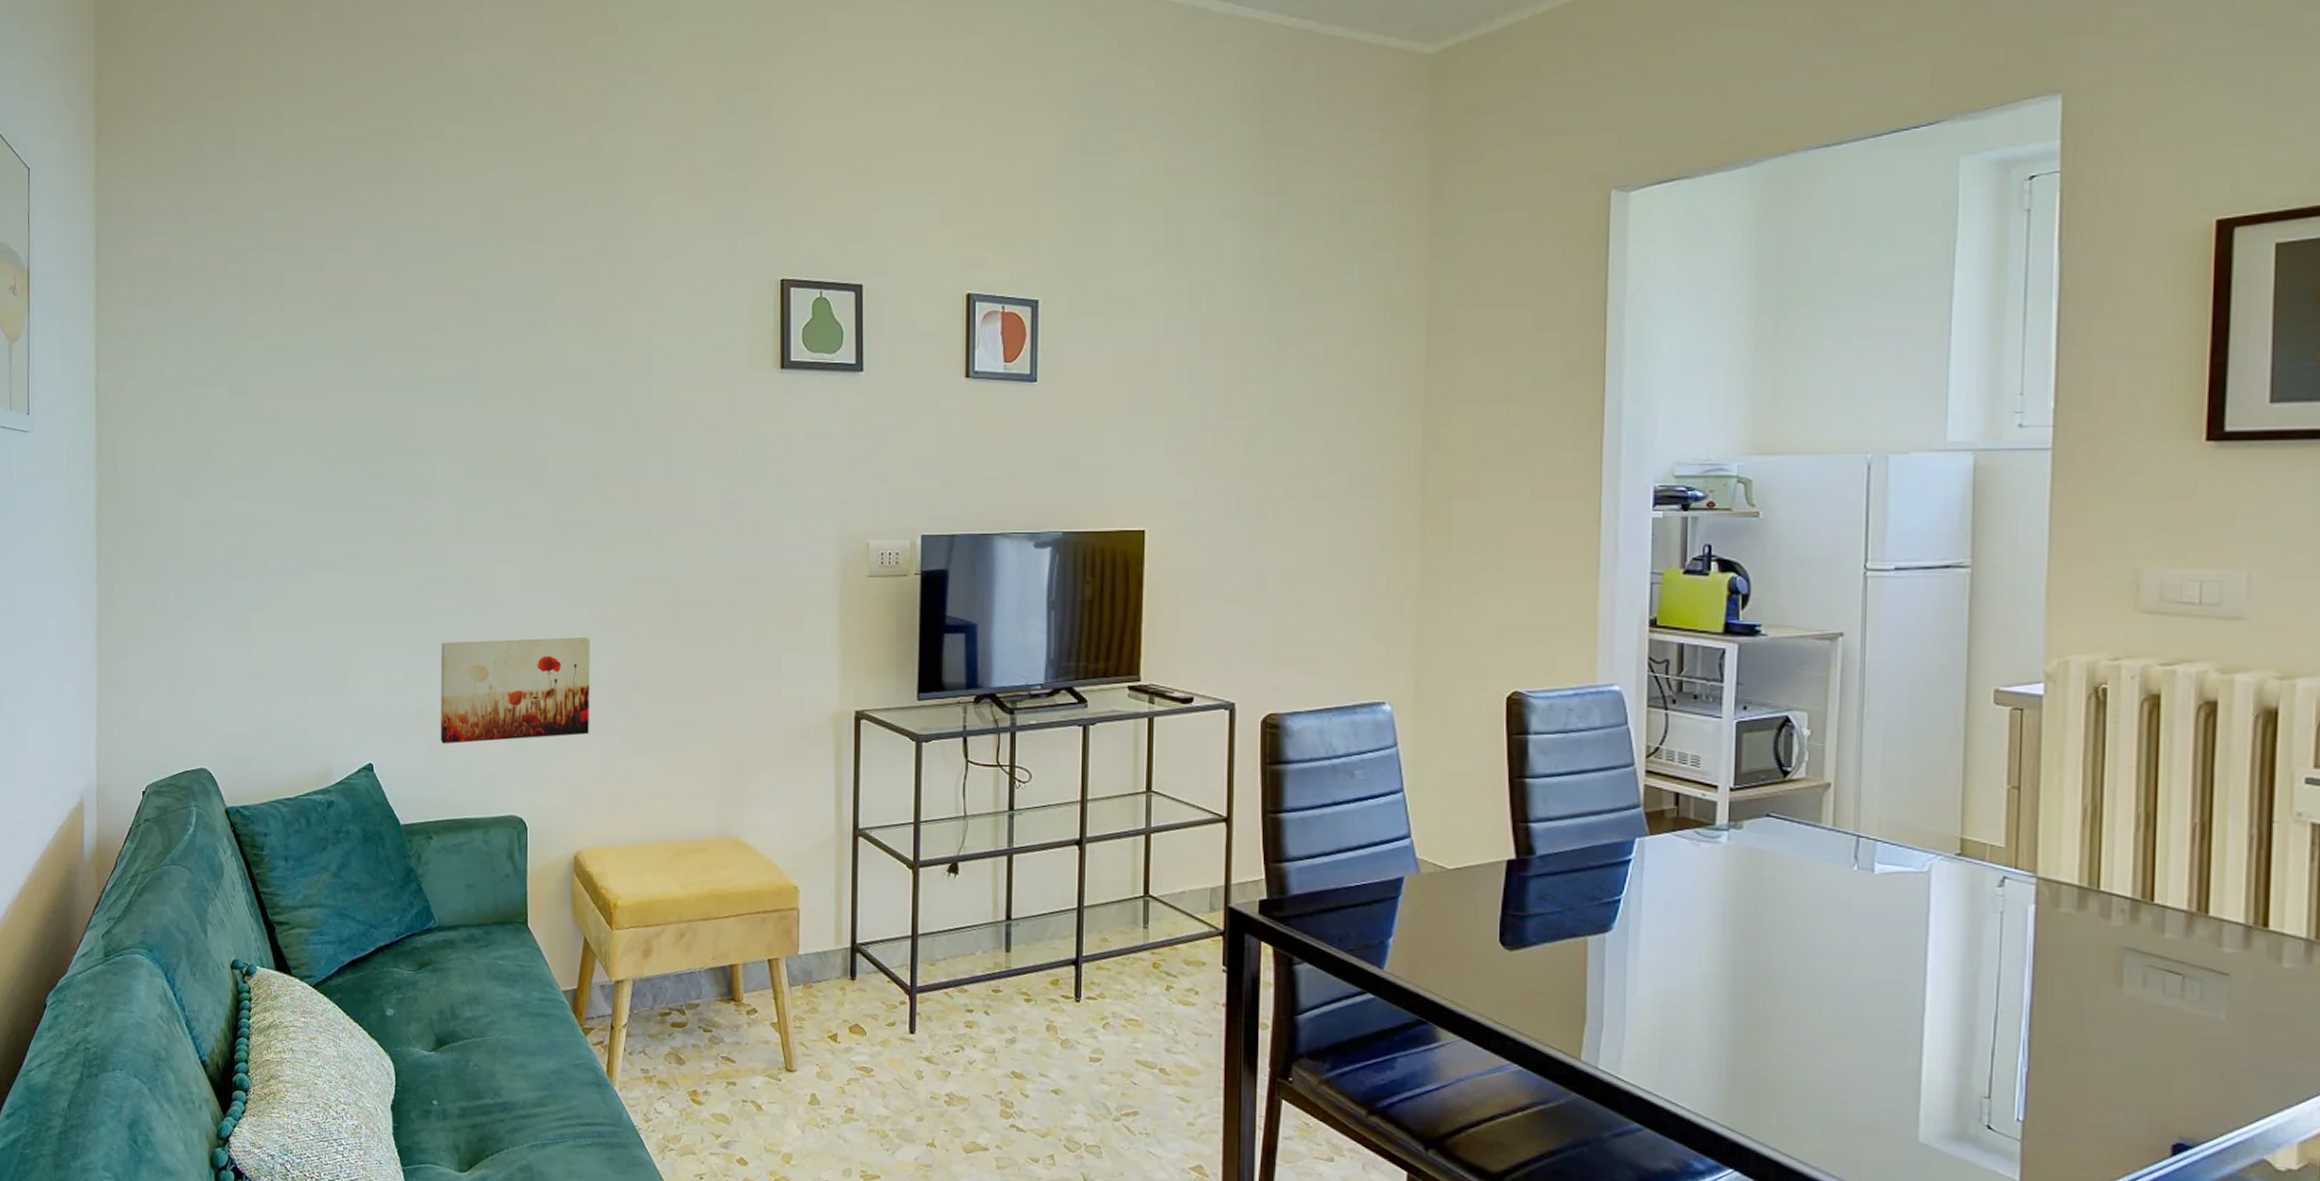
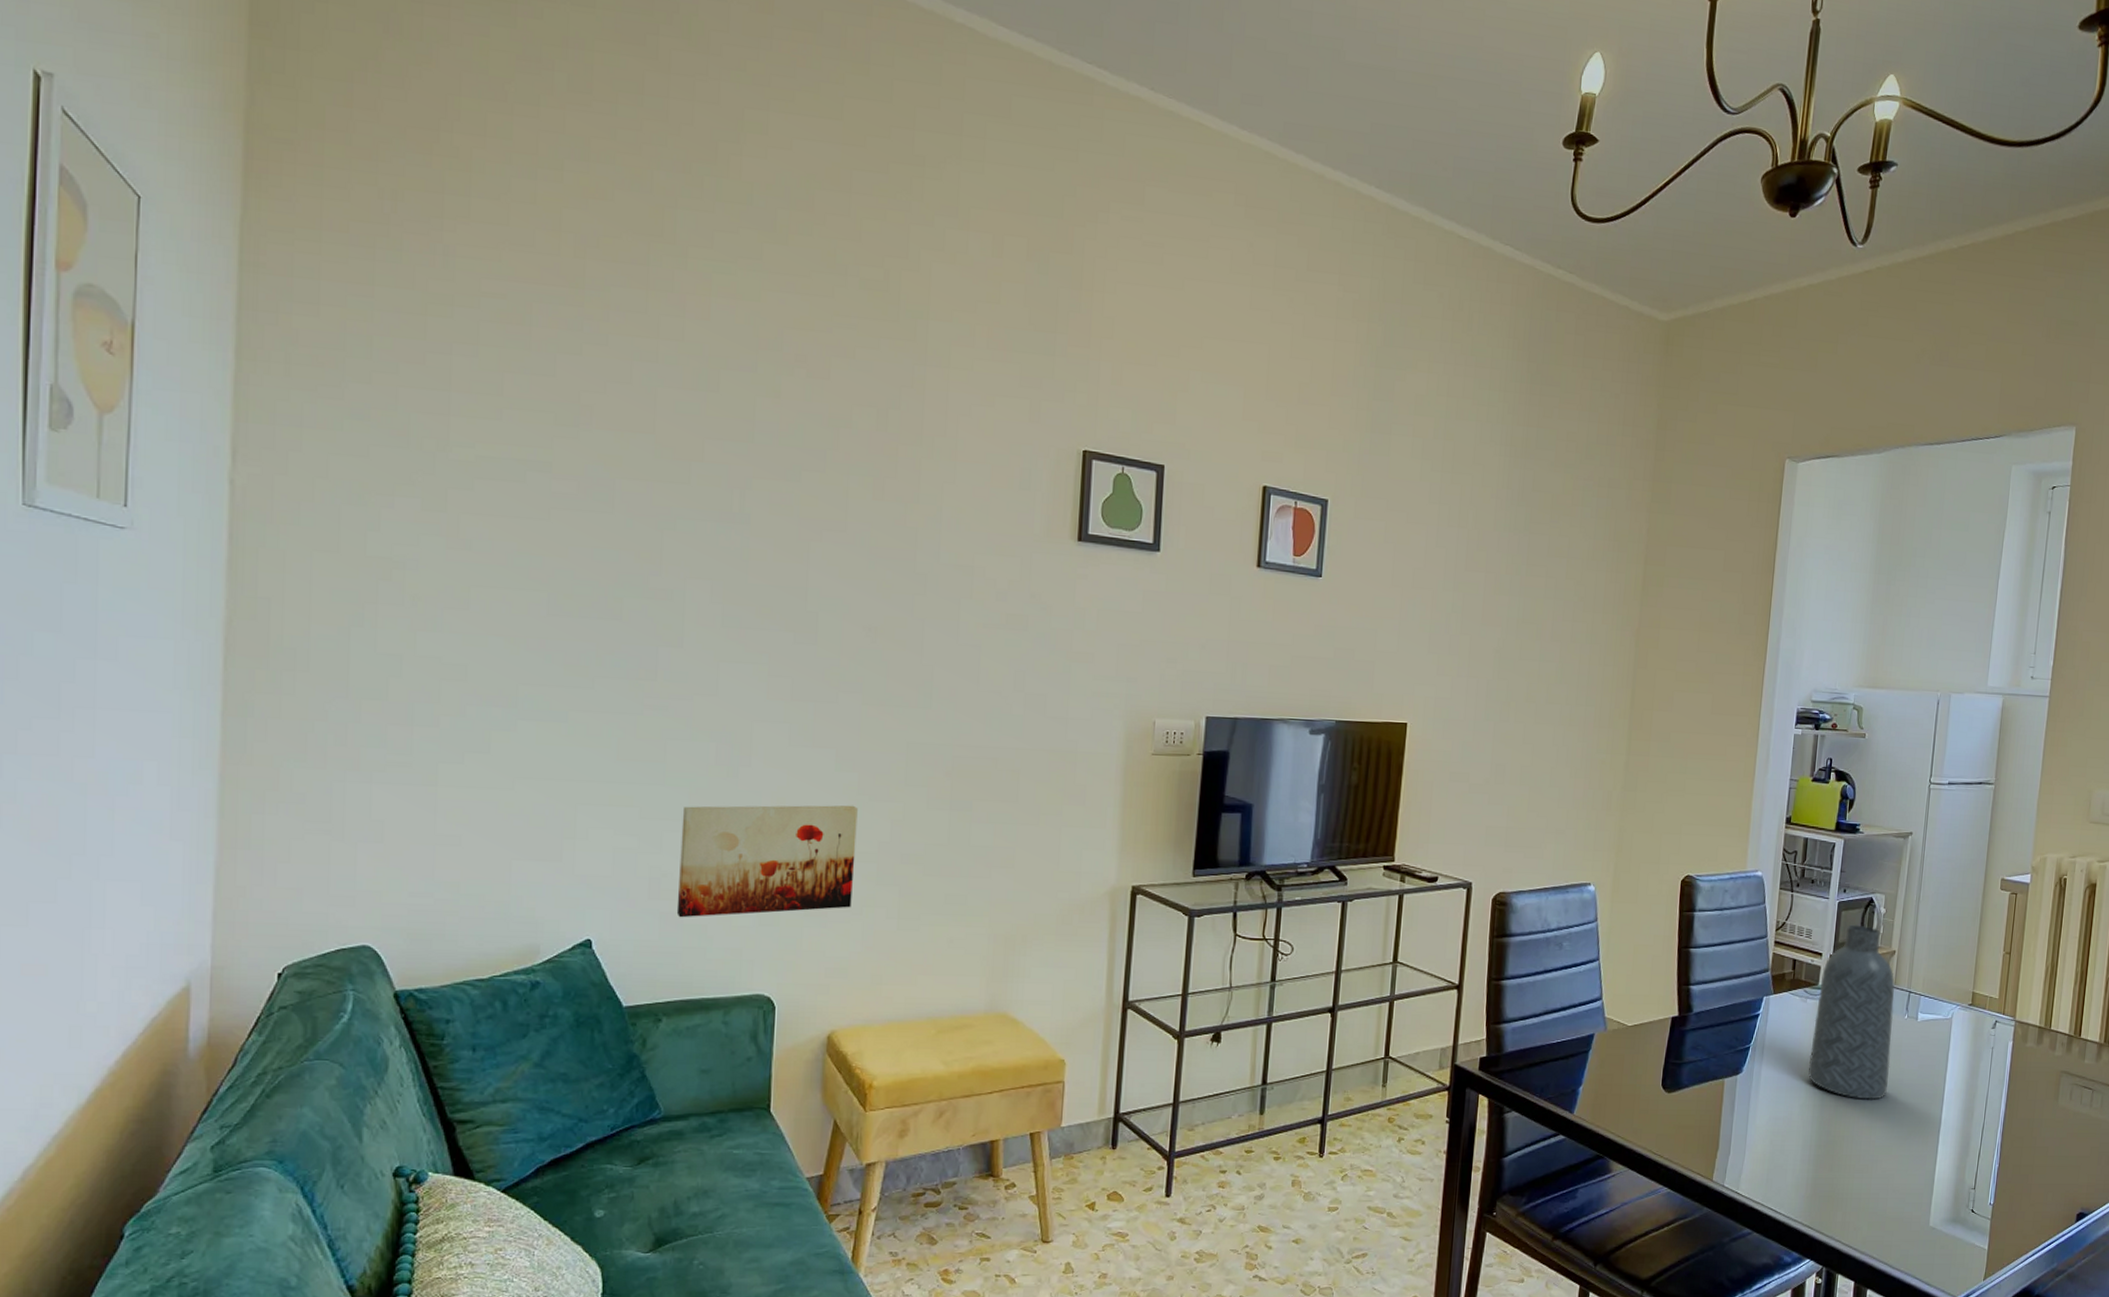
vase: none [1709,750,1836,973] -> present [1808,924,1895,1100]

